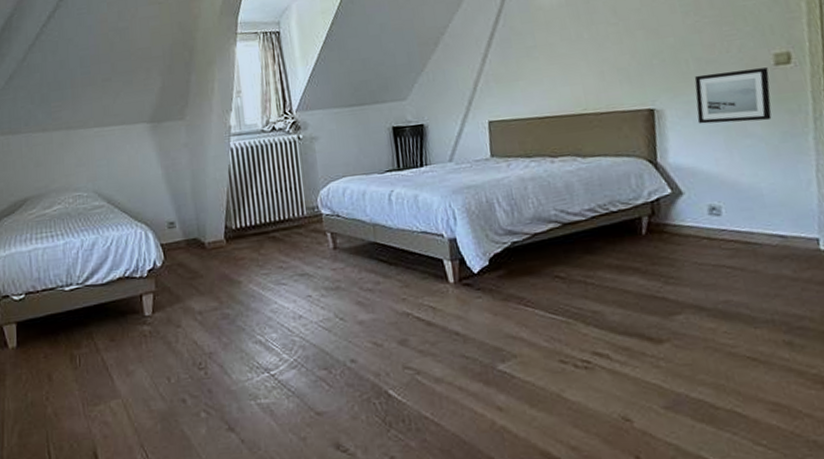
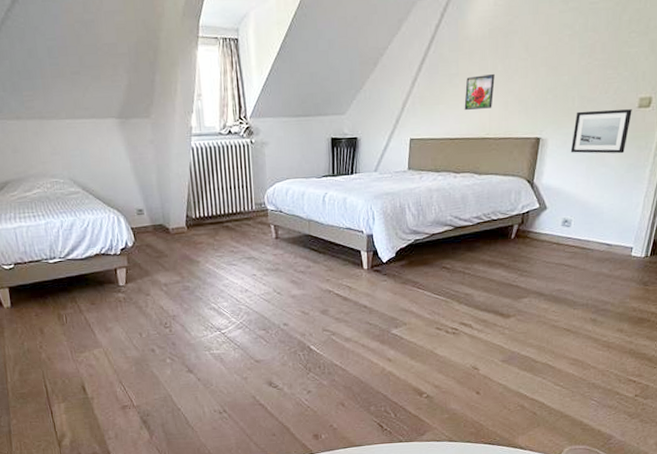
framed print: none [547,42,585,84] -> present [464,73,495,110]

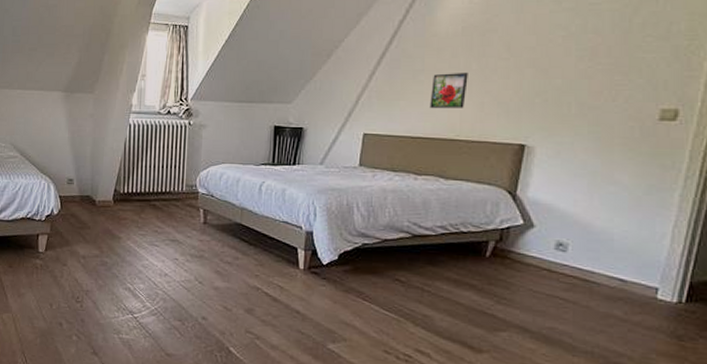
wall art: present [570,109,632,154] -> none [566,119,651,172]

